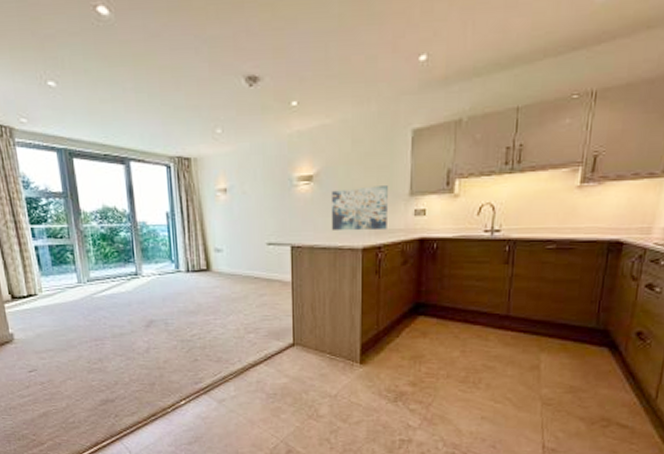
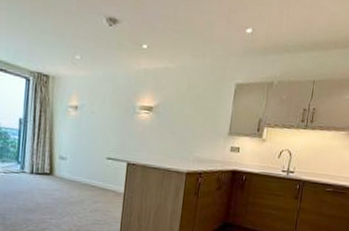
wall art: present [332,186,388,231] -> none [164,121,212,160]

